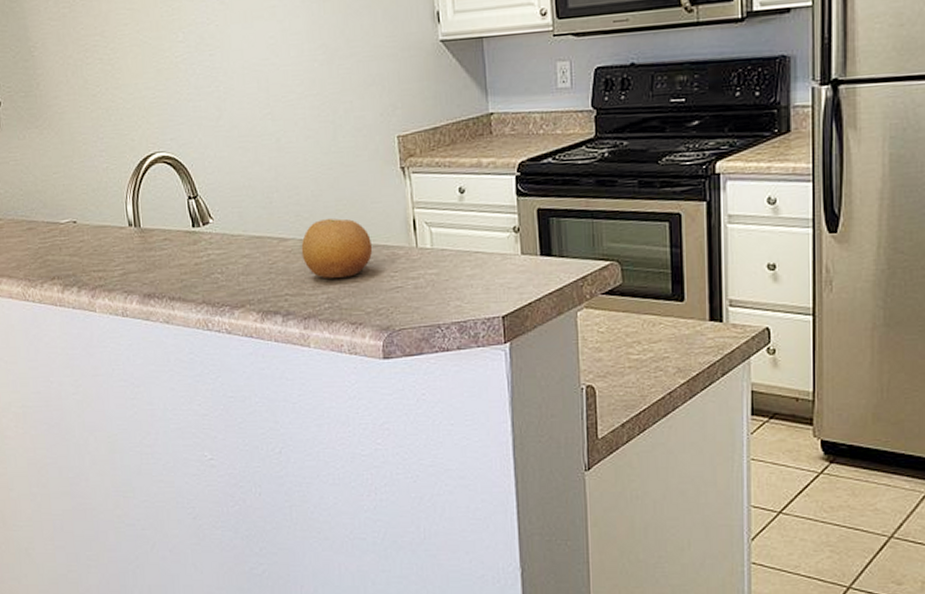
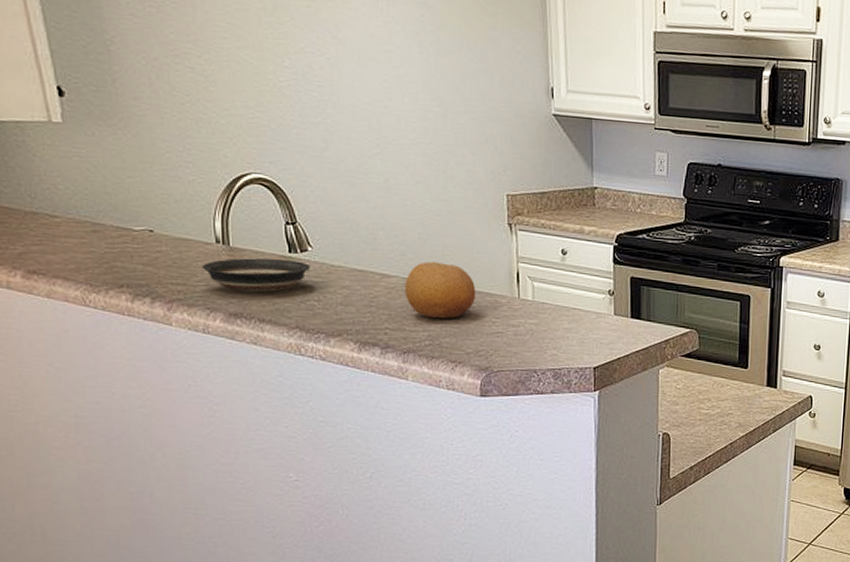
saucer: none [118,234,213,272] -> present [202,258,310,293]

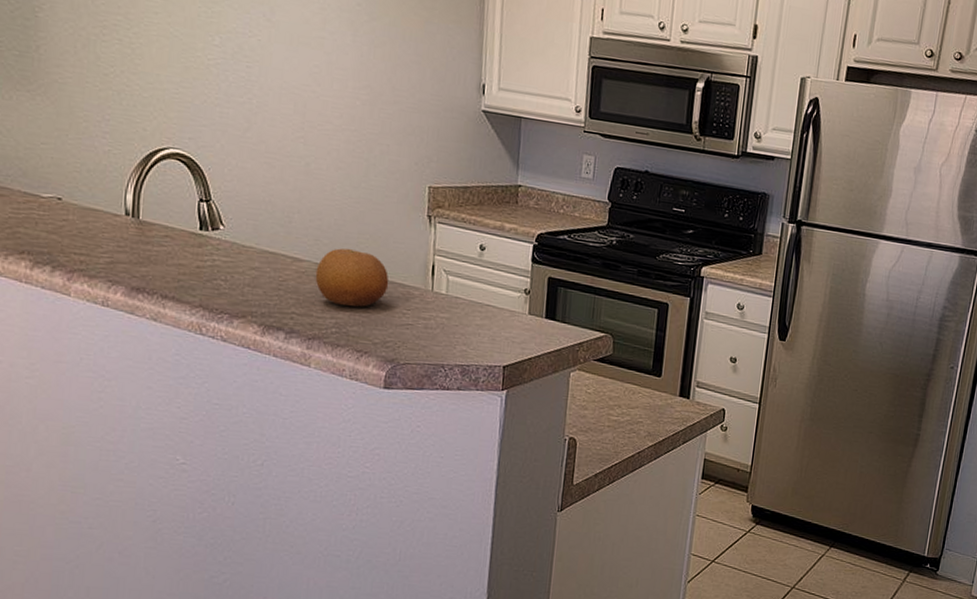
saucer: present [202,258,310,293] -> none [108,232,221,269]

